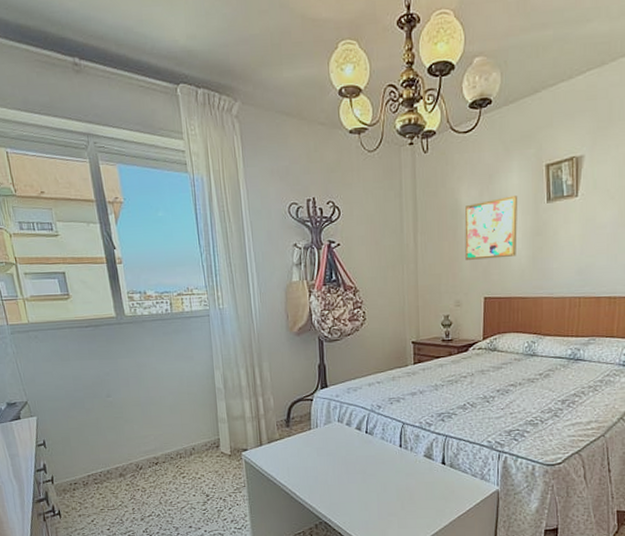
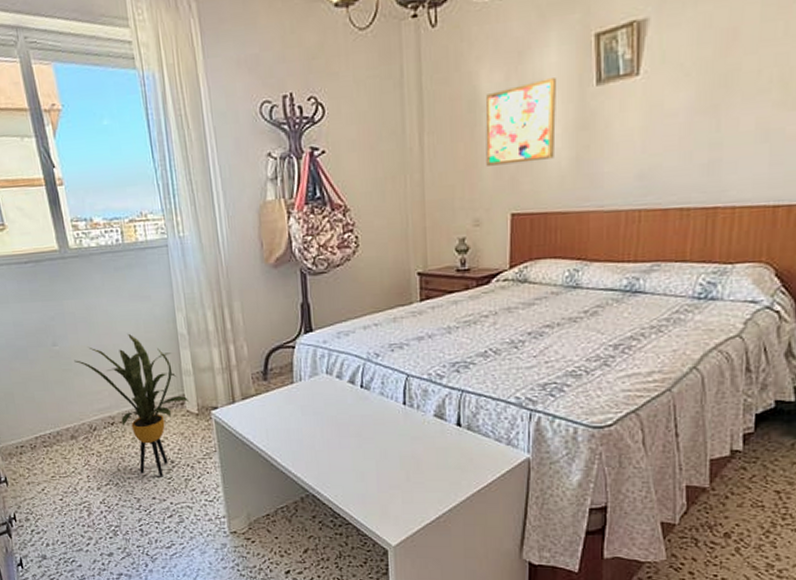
house plant: none [125,387,224,509] -> present [74,333,190,477]

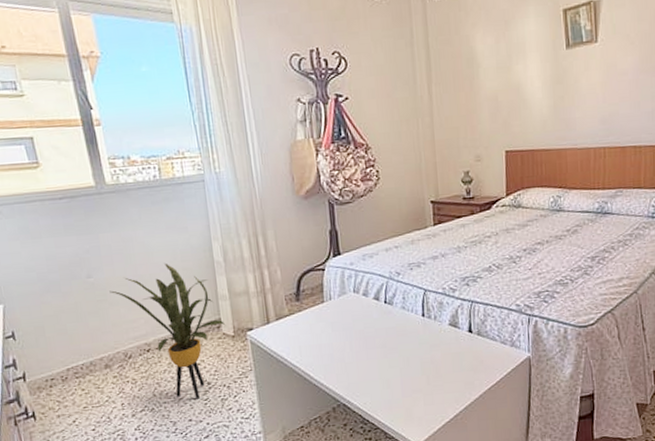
wall art: present [485,78,557,166] -> none [481,42,537,112]

